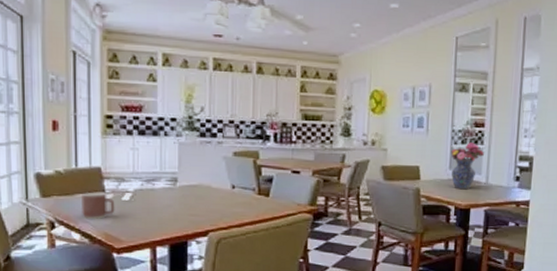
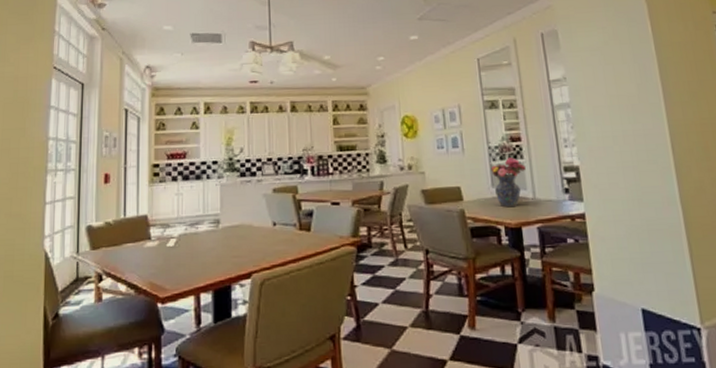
mug: present [82,192,115,219] -> none [128,240,160,268]

